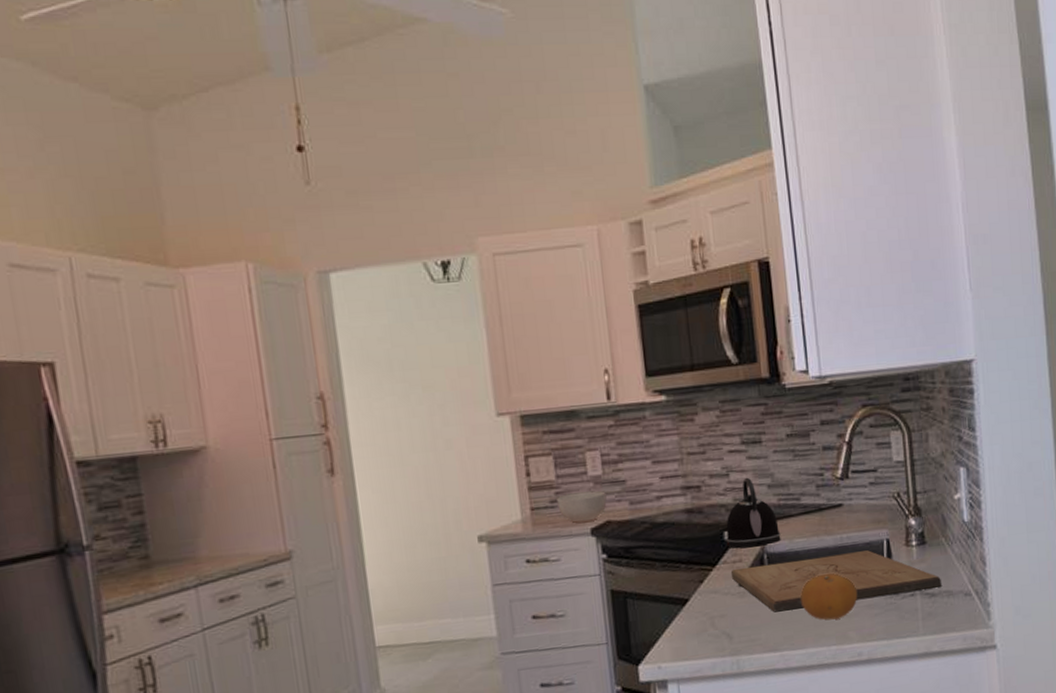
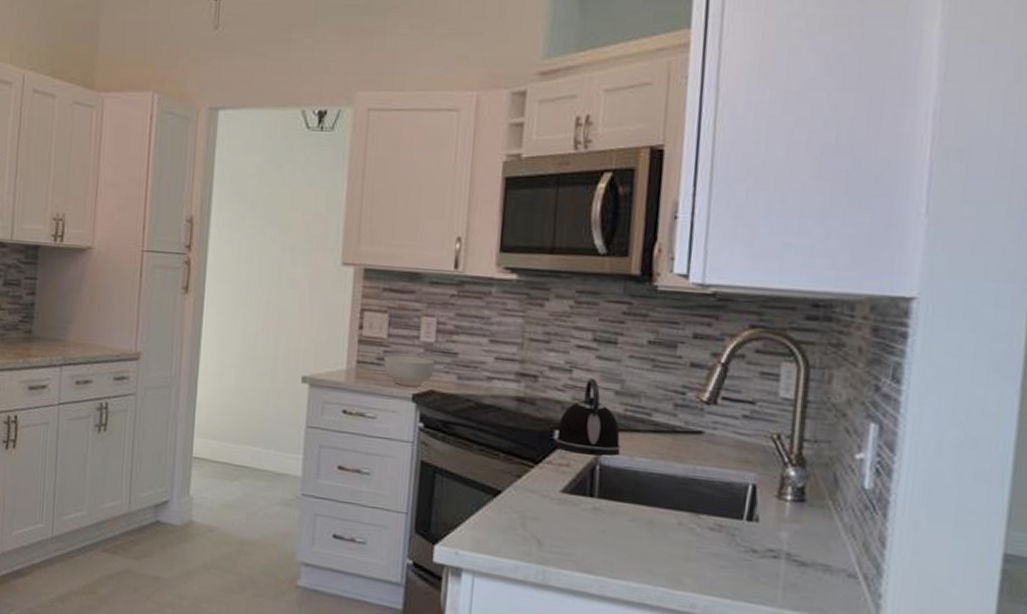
cutting board: present [730,550,942,613] -> none [553,472,818,557]
fruit: present [800,573,858,620] -> none [631,504,704,559]

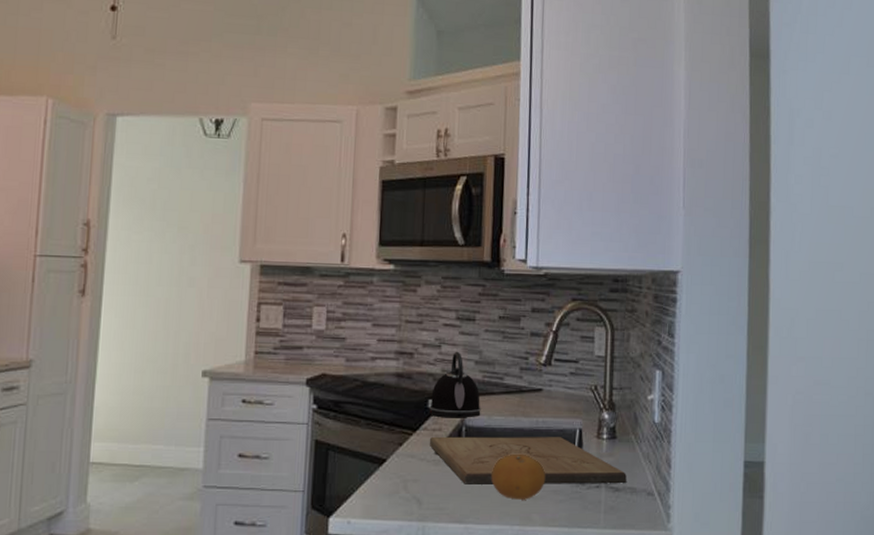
bowl: present [384,354,435,388] -> none [280,343,326,373]
cutting board: none [553,472,818,557] -> present [429,436,627,484]
fruit: none [631,504,704,559] -> present [491,453,546,500]

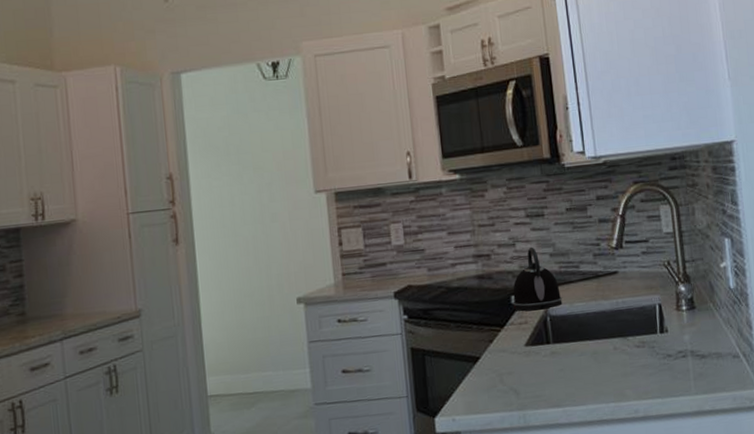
cutting board: present [429,436,627,484] -> none [517,314,711,371]
fruit: present [491,453,546,500] -> none [581,334,633,379]

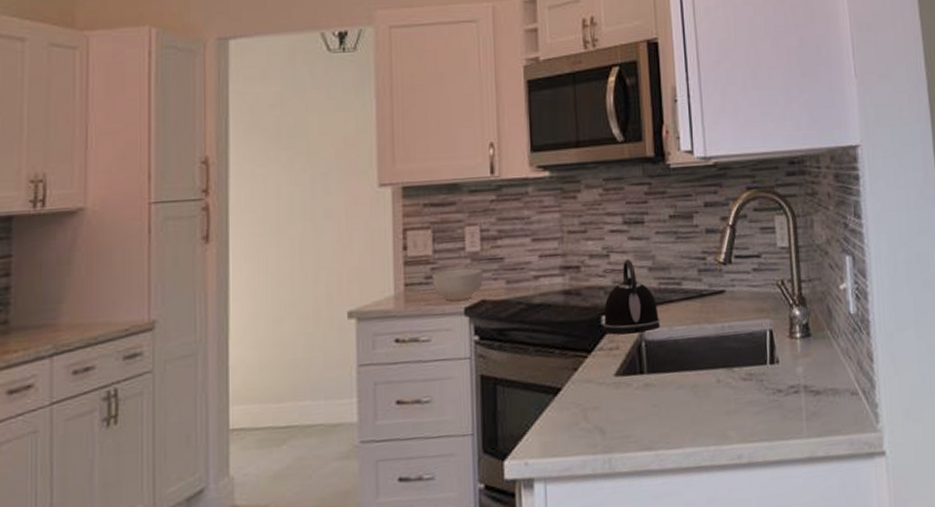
bowl: none [365,258,408,288] -> present [432,267,483,302]

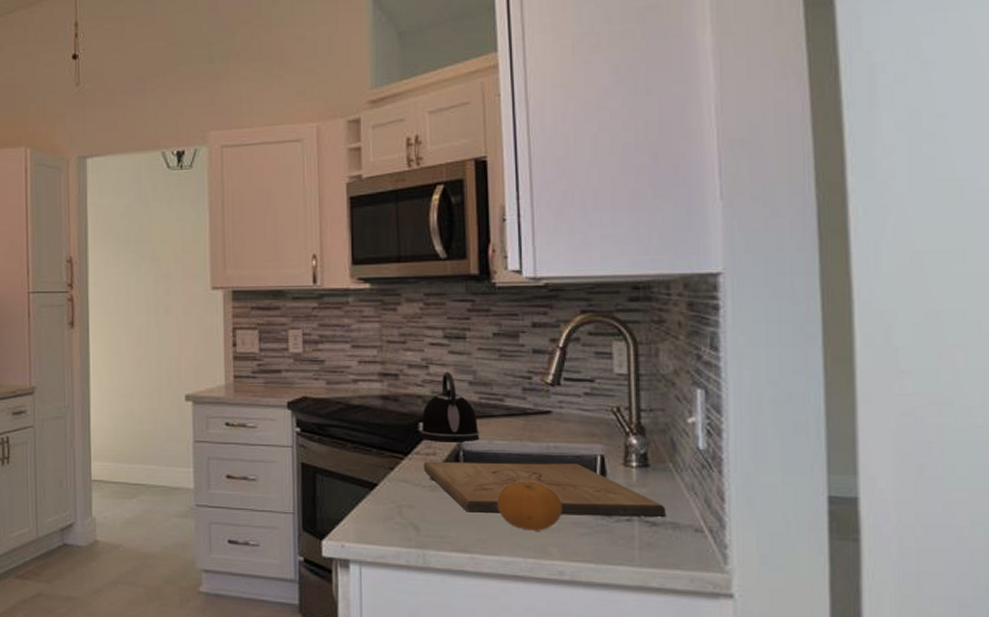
bowl: present [432,267,483,302] -> none [258,367,305,396]
cutting board: none [606,341,827,406] -> present [423,461,666,517]
fruit: none [679,364,739,417] -> present [497,481,563,531]

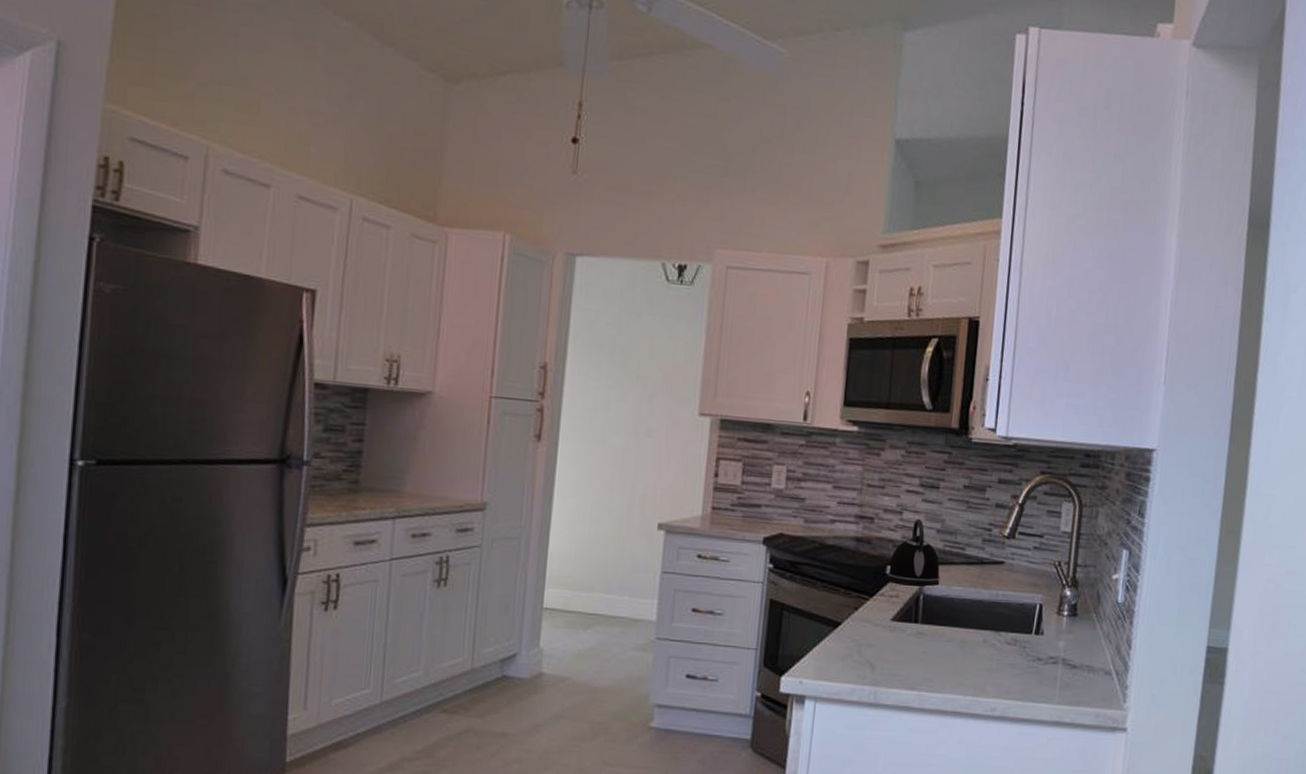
cutting board: present [423,461,666,517] -> none [885,602,1085,661]
fruit: present [497,481,563,531] -> none [947,625,1003,671]

